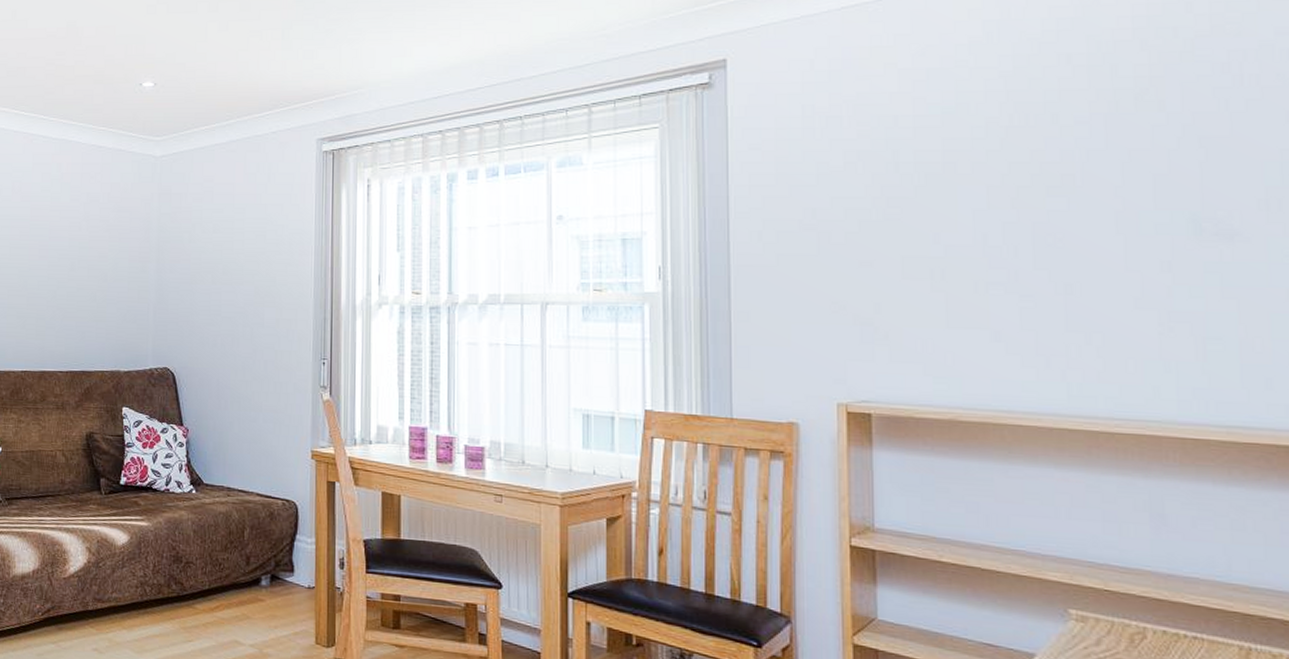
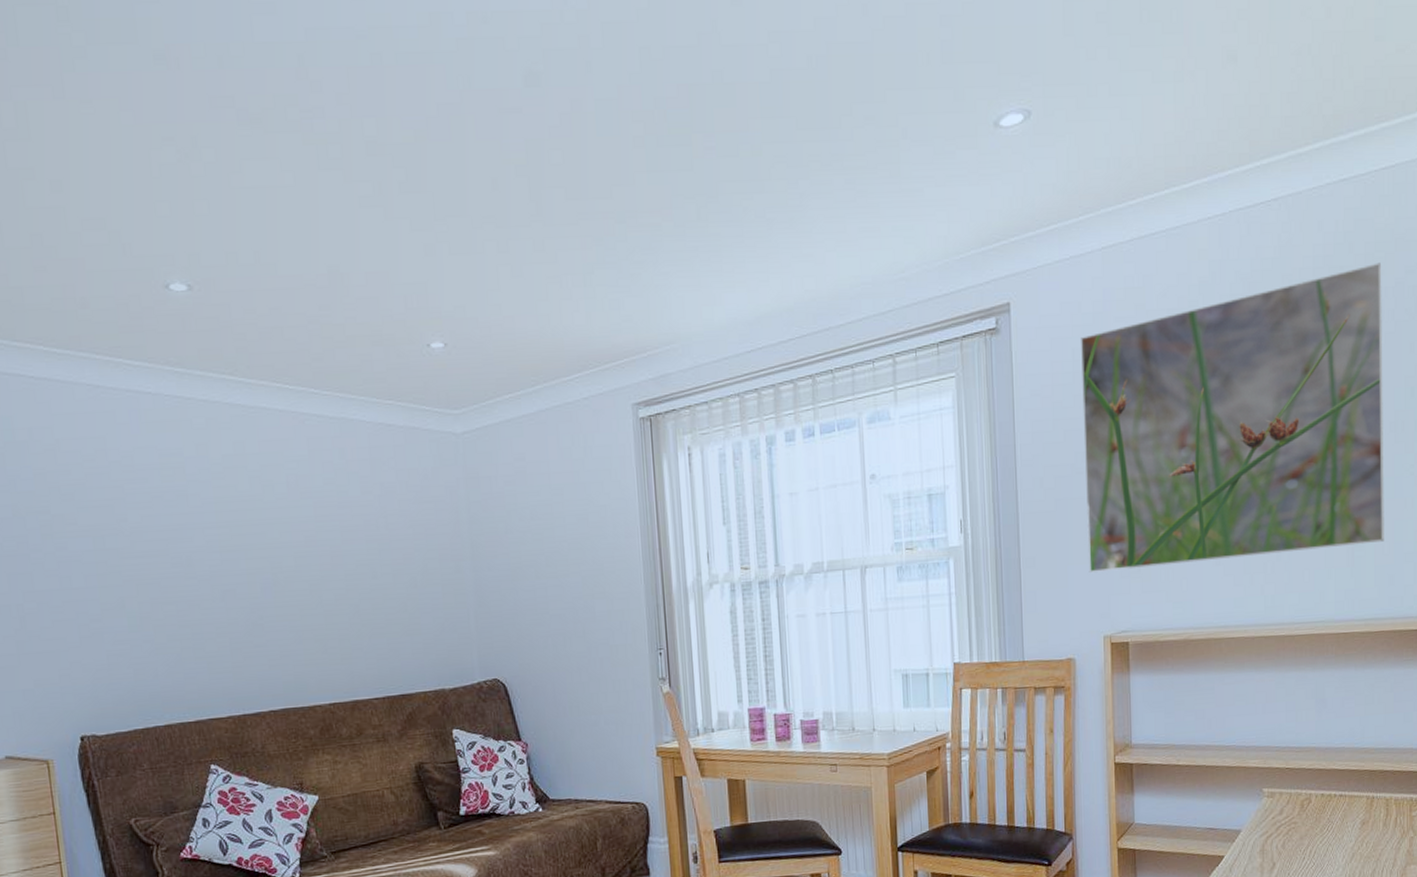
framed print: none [813,23,1255,337] -> present [1081,262,1384,572]

